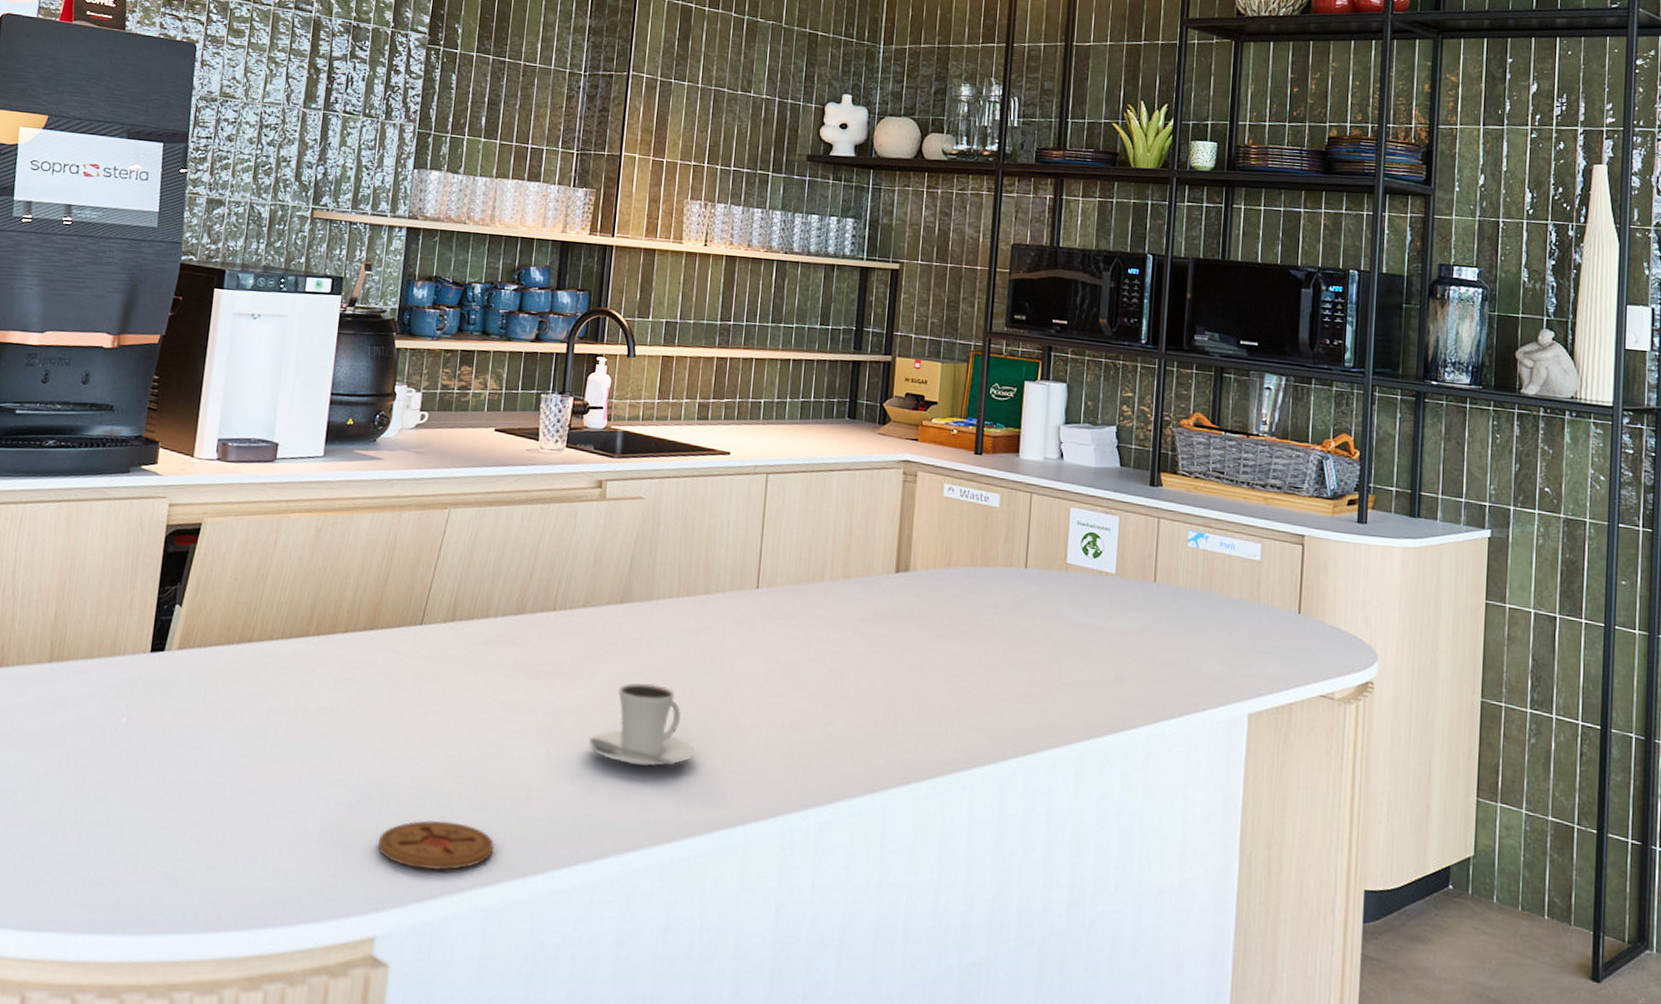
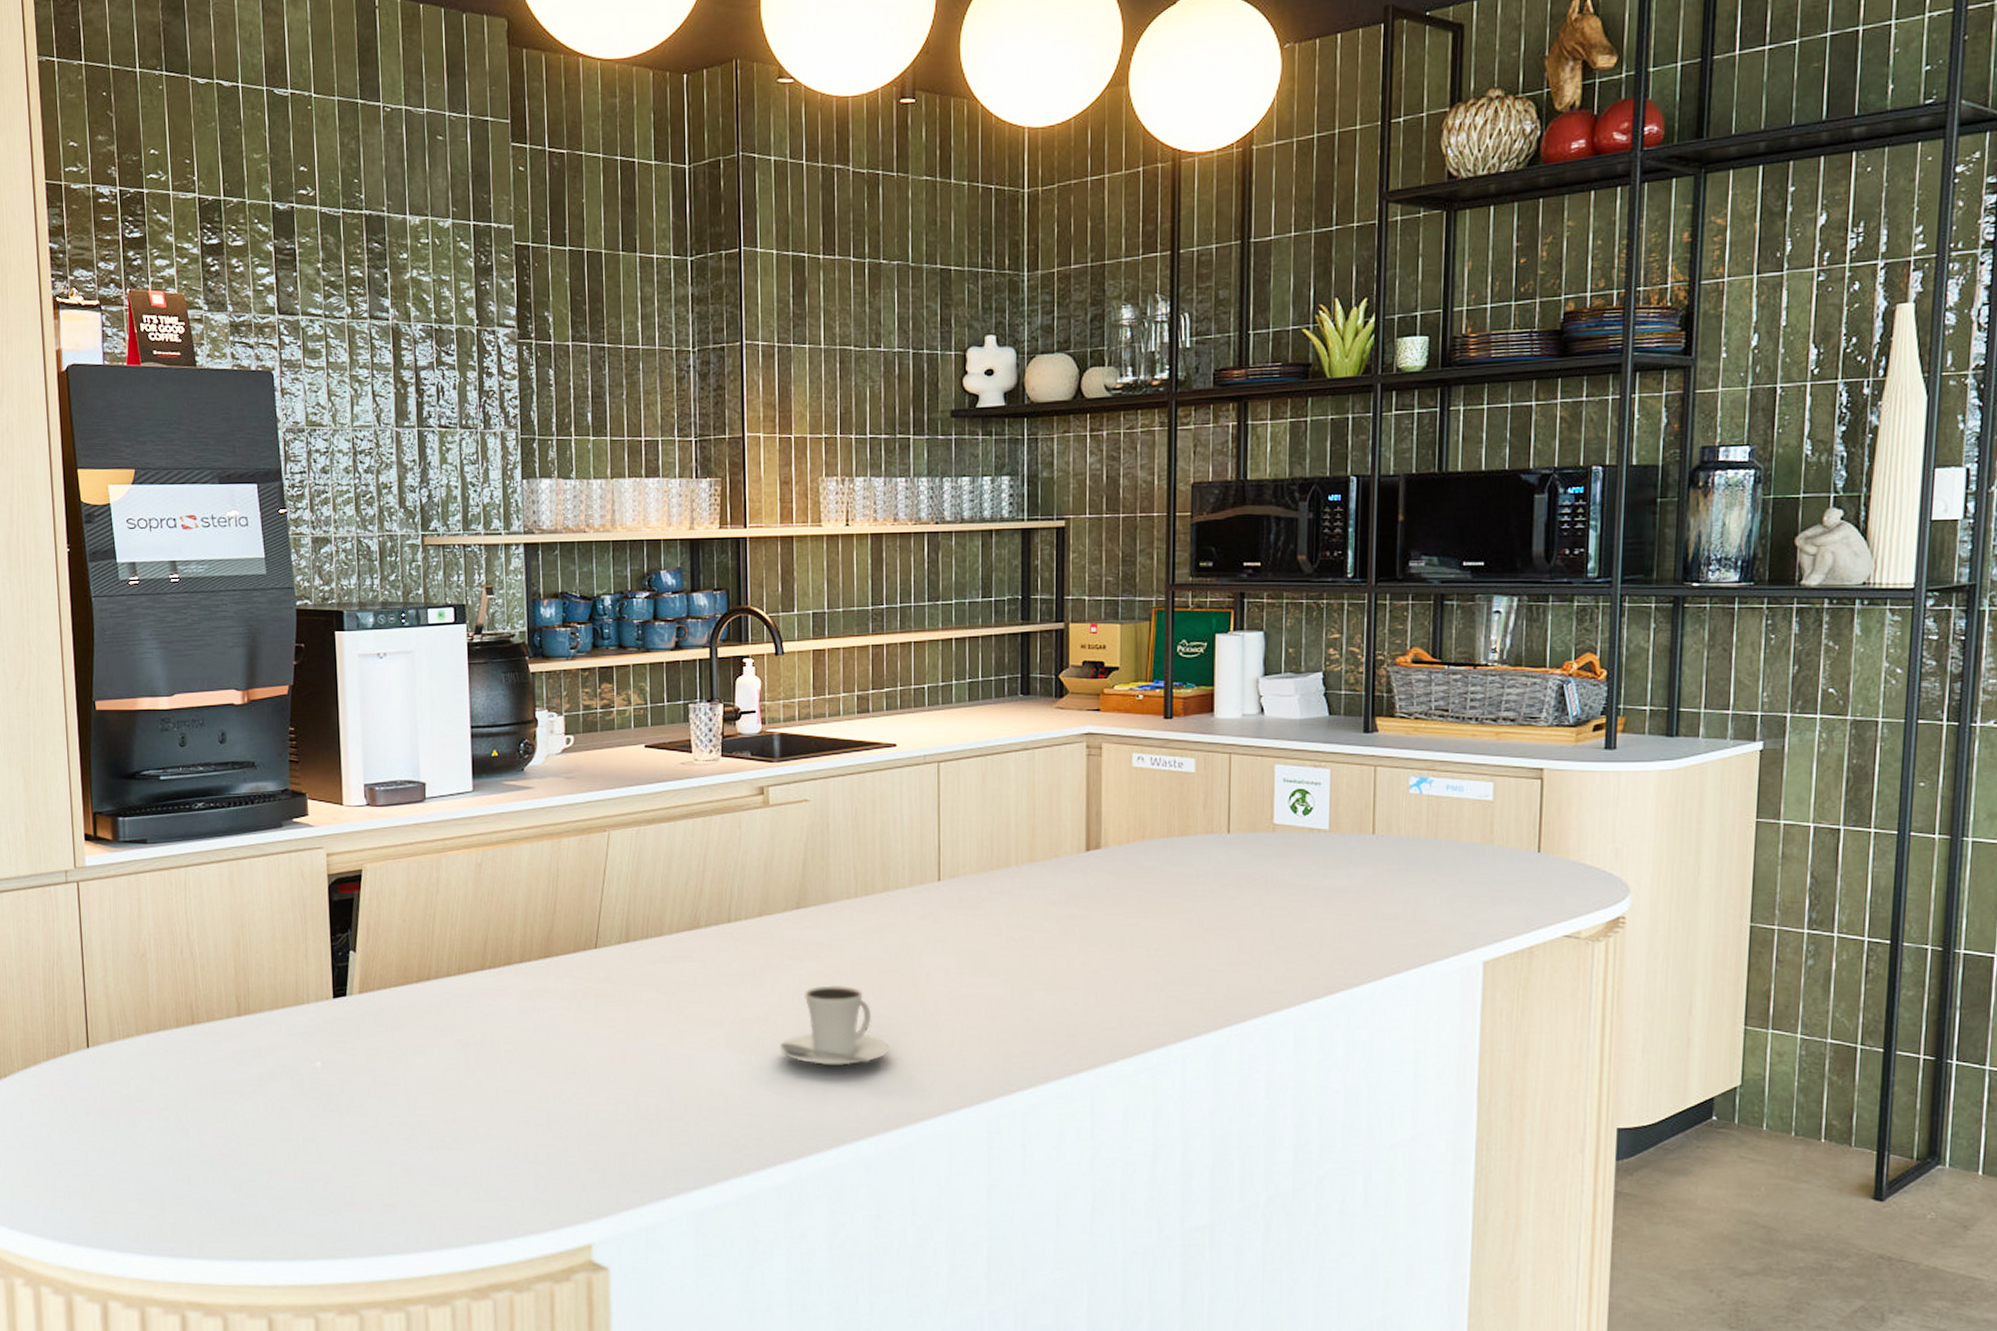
coaster: present [378,820,494,871] -> none [583,1133,697,1180]

